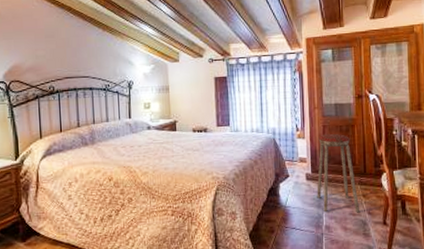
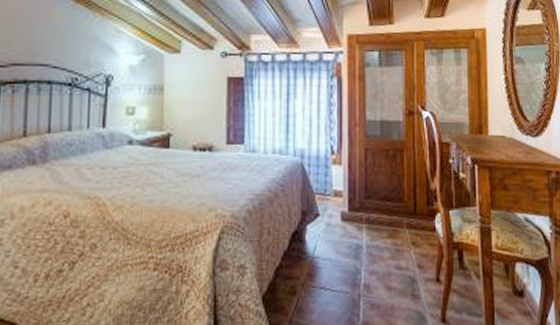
music stool: present [317,133,360,213] -> none [354,159,408,266]

